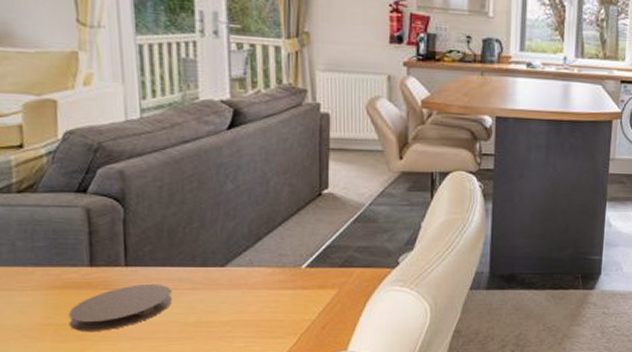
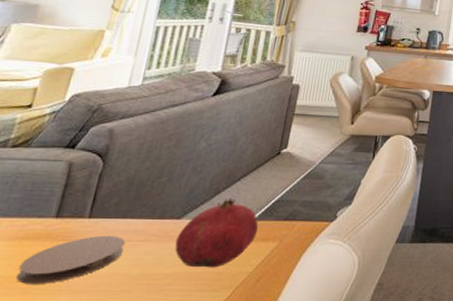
fruit: none [226,244,312,316] -> present [174,198,259,268]

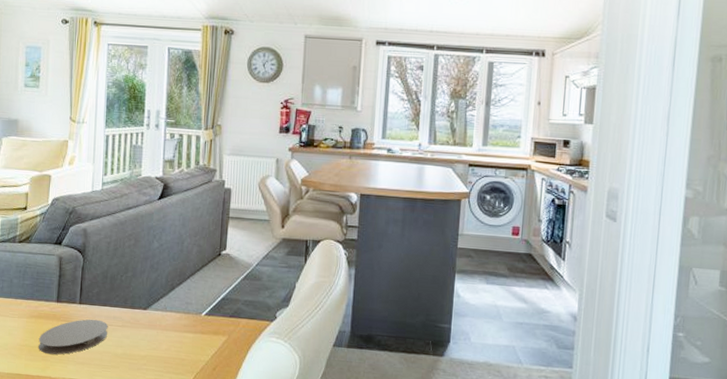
fruit: present [174,198,259,268] -> none [145,293,209,355]

